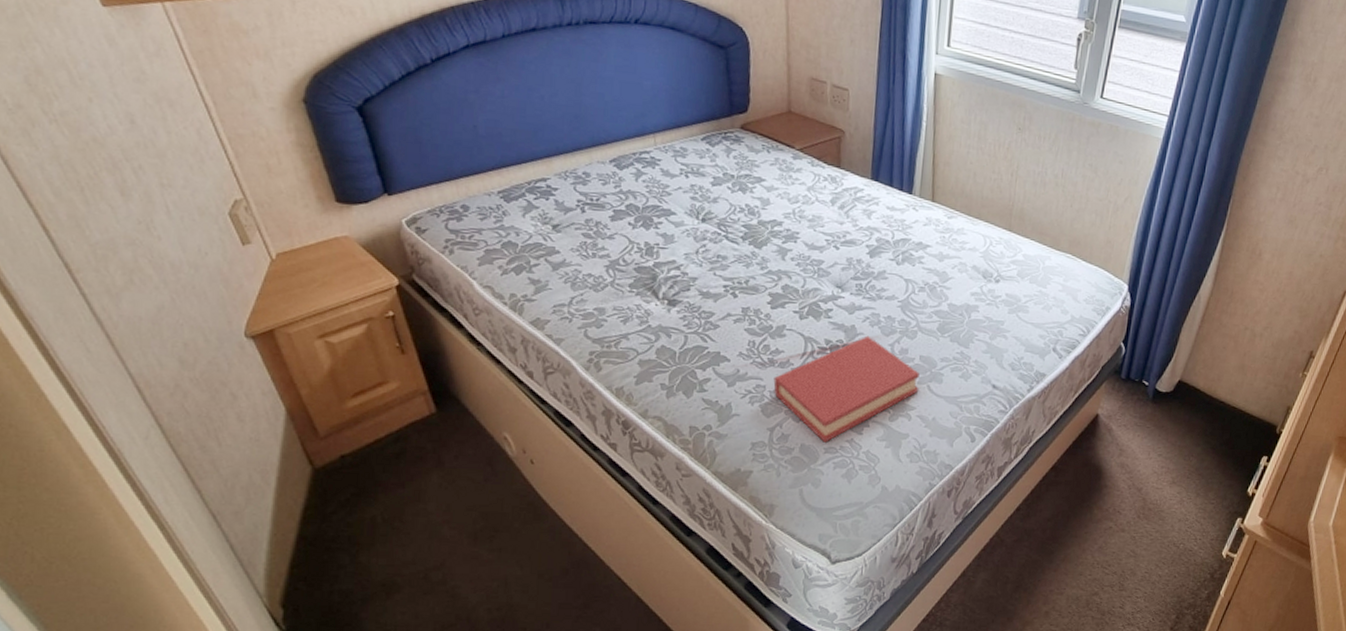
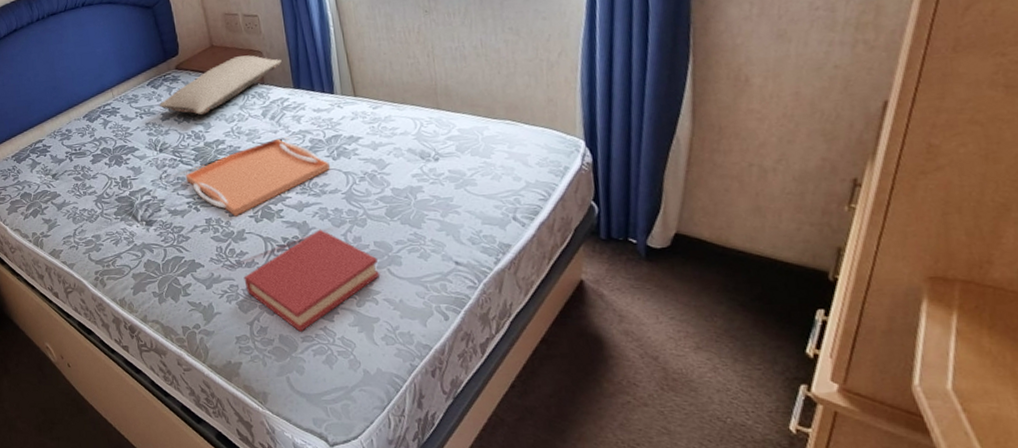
pillow: none [711,130,864,188] -> present [159,55,282,115]
serving tray: none [727,230,892,310] -> present [185,138,330,217]

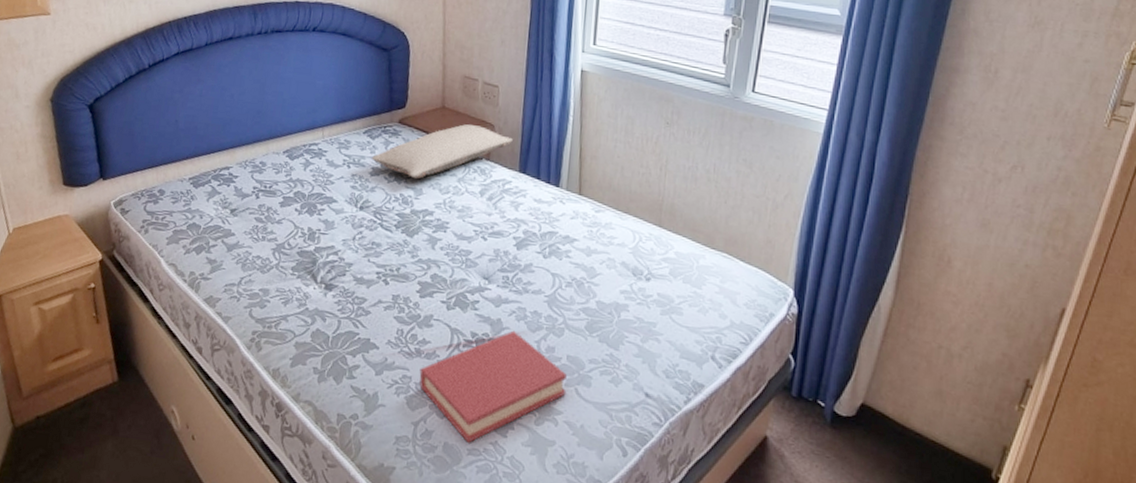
serving tray: present [185,138,330,217] -> none [381,221,539,299]

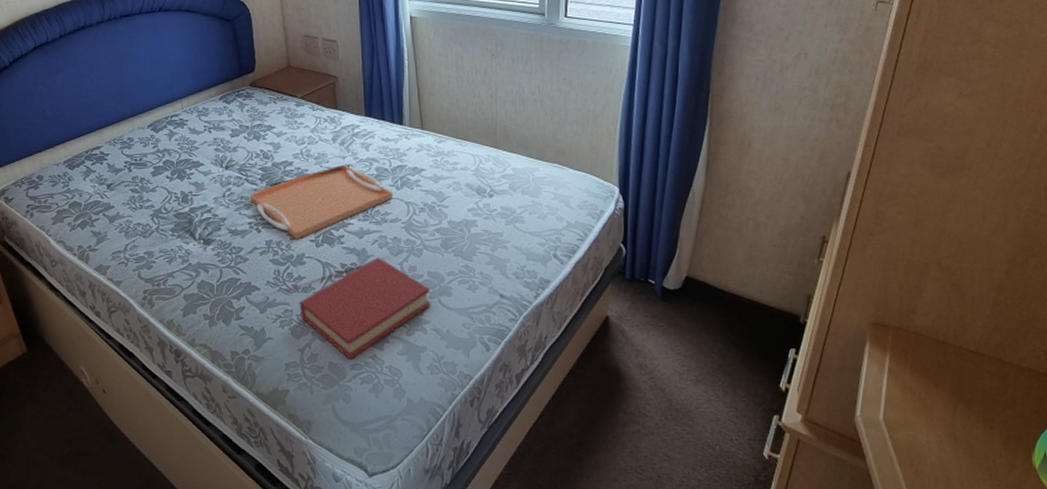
pillow: present [371,124,513,179] -> none [229,79,356,134]
serving tray: none [381,221,539,299] -> present [249,164,393,240]

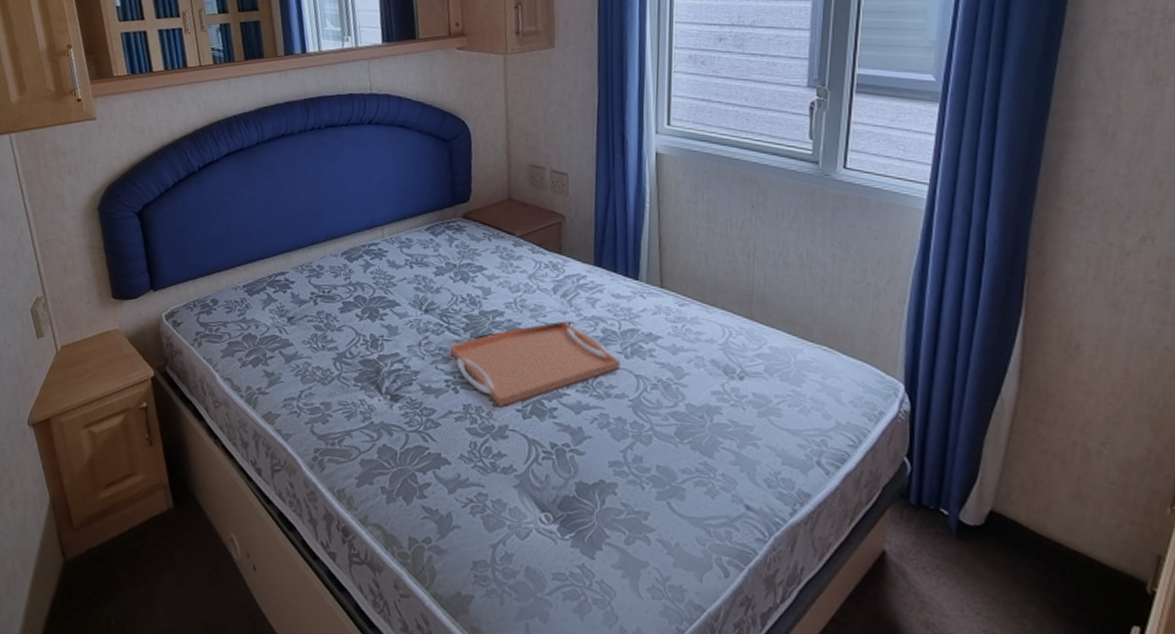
hardback book: present [299,257,431,360] -> none [495,439,658,567]

